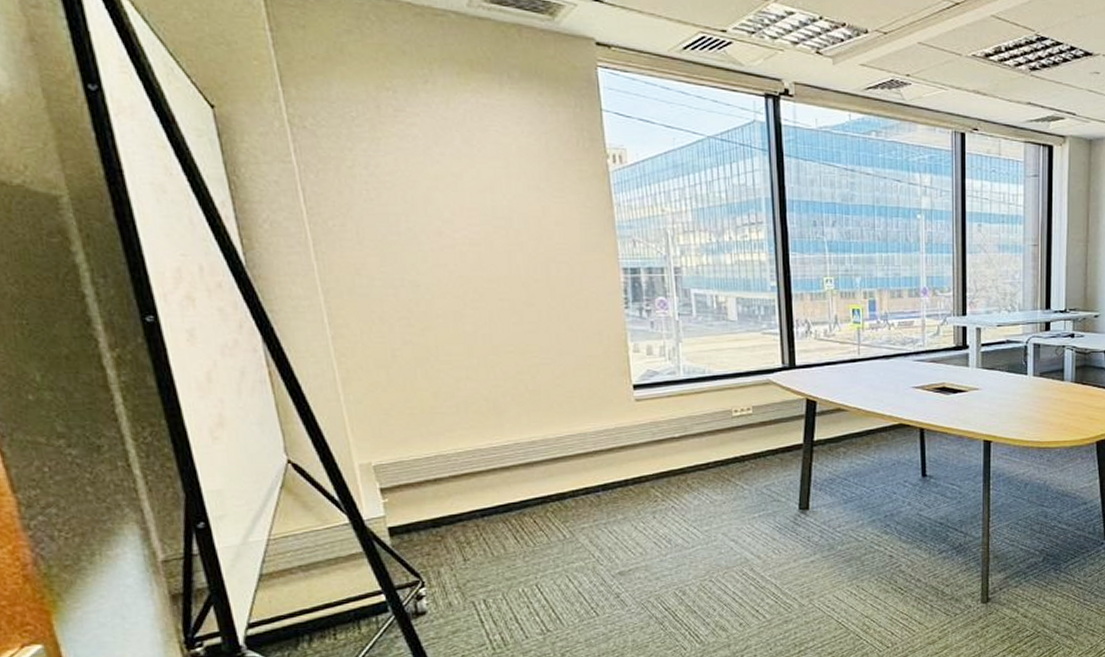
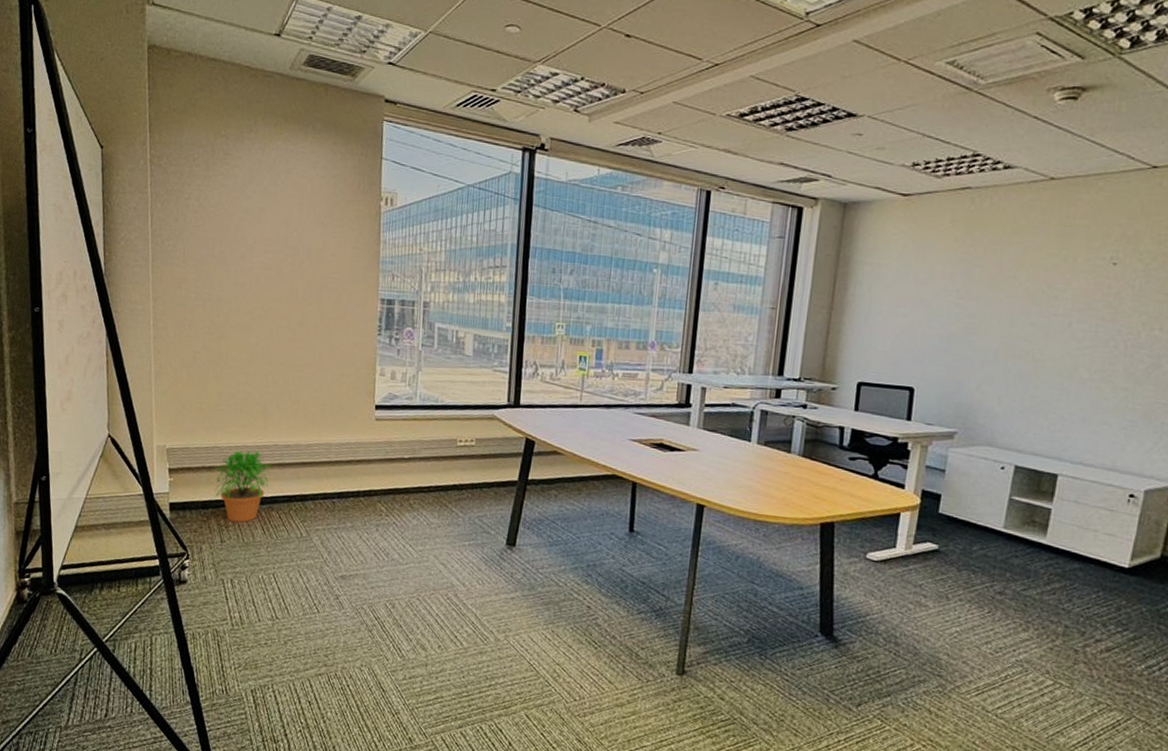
potted plant: none [441,452,516,537] -> present [213,450,271,523]

